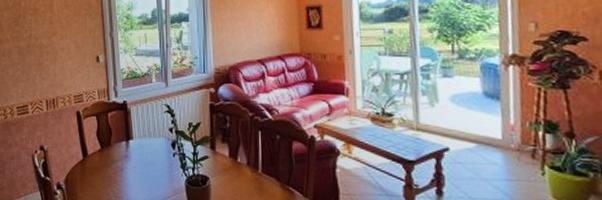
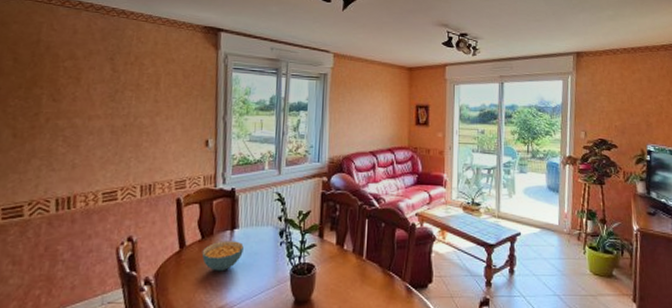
cereal bowl: none [102,151,139,180] -> present [202,241,244,272]

